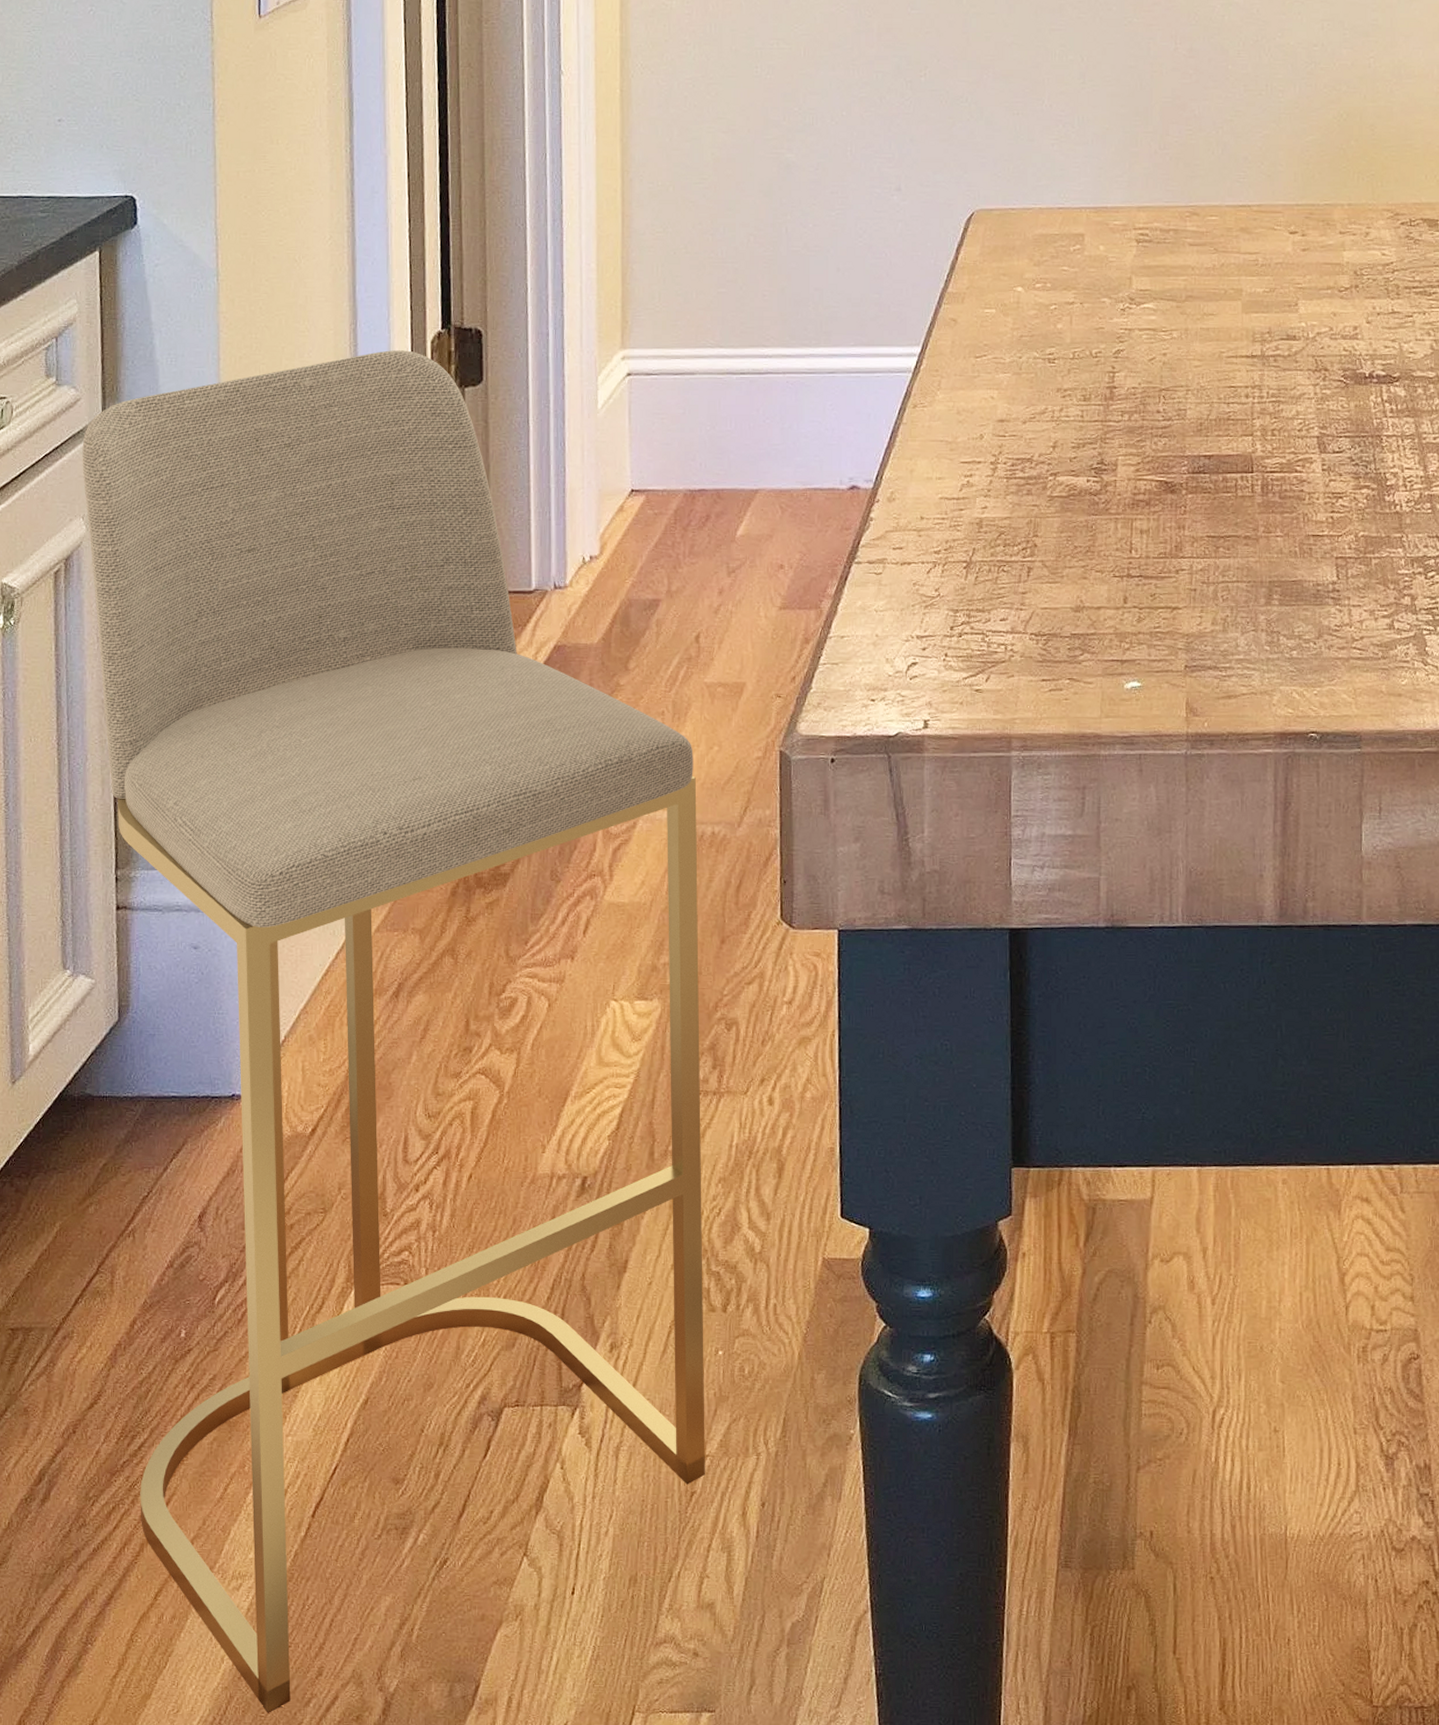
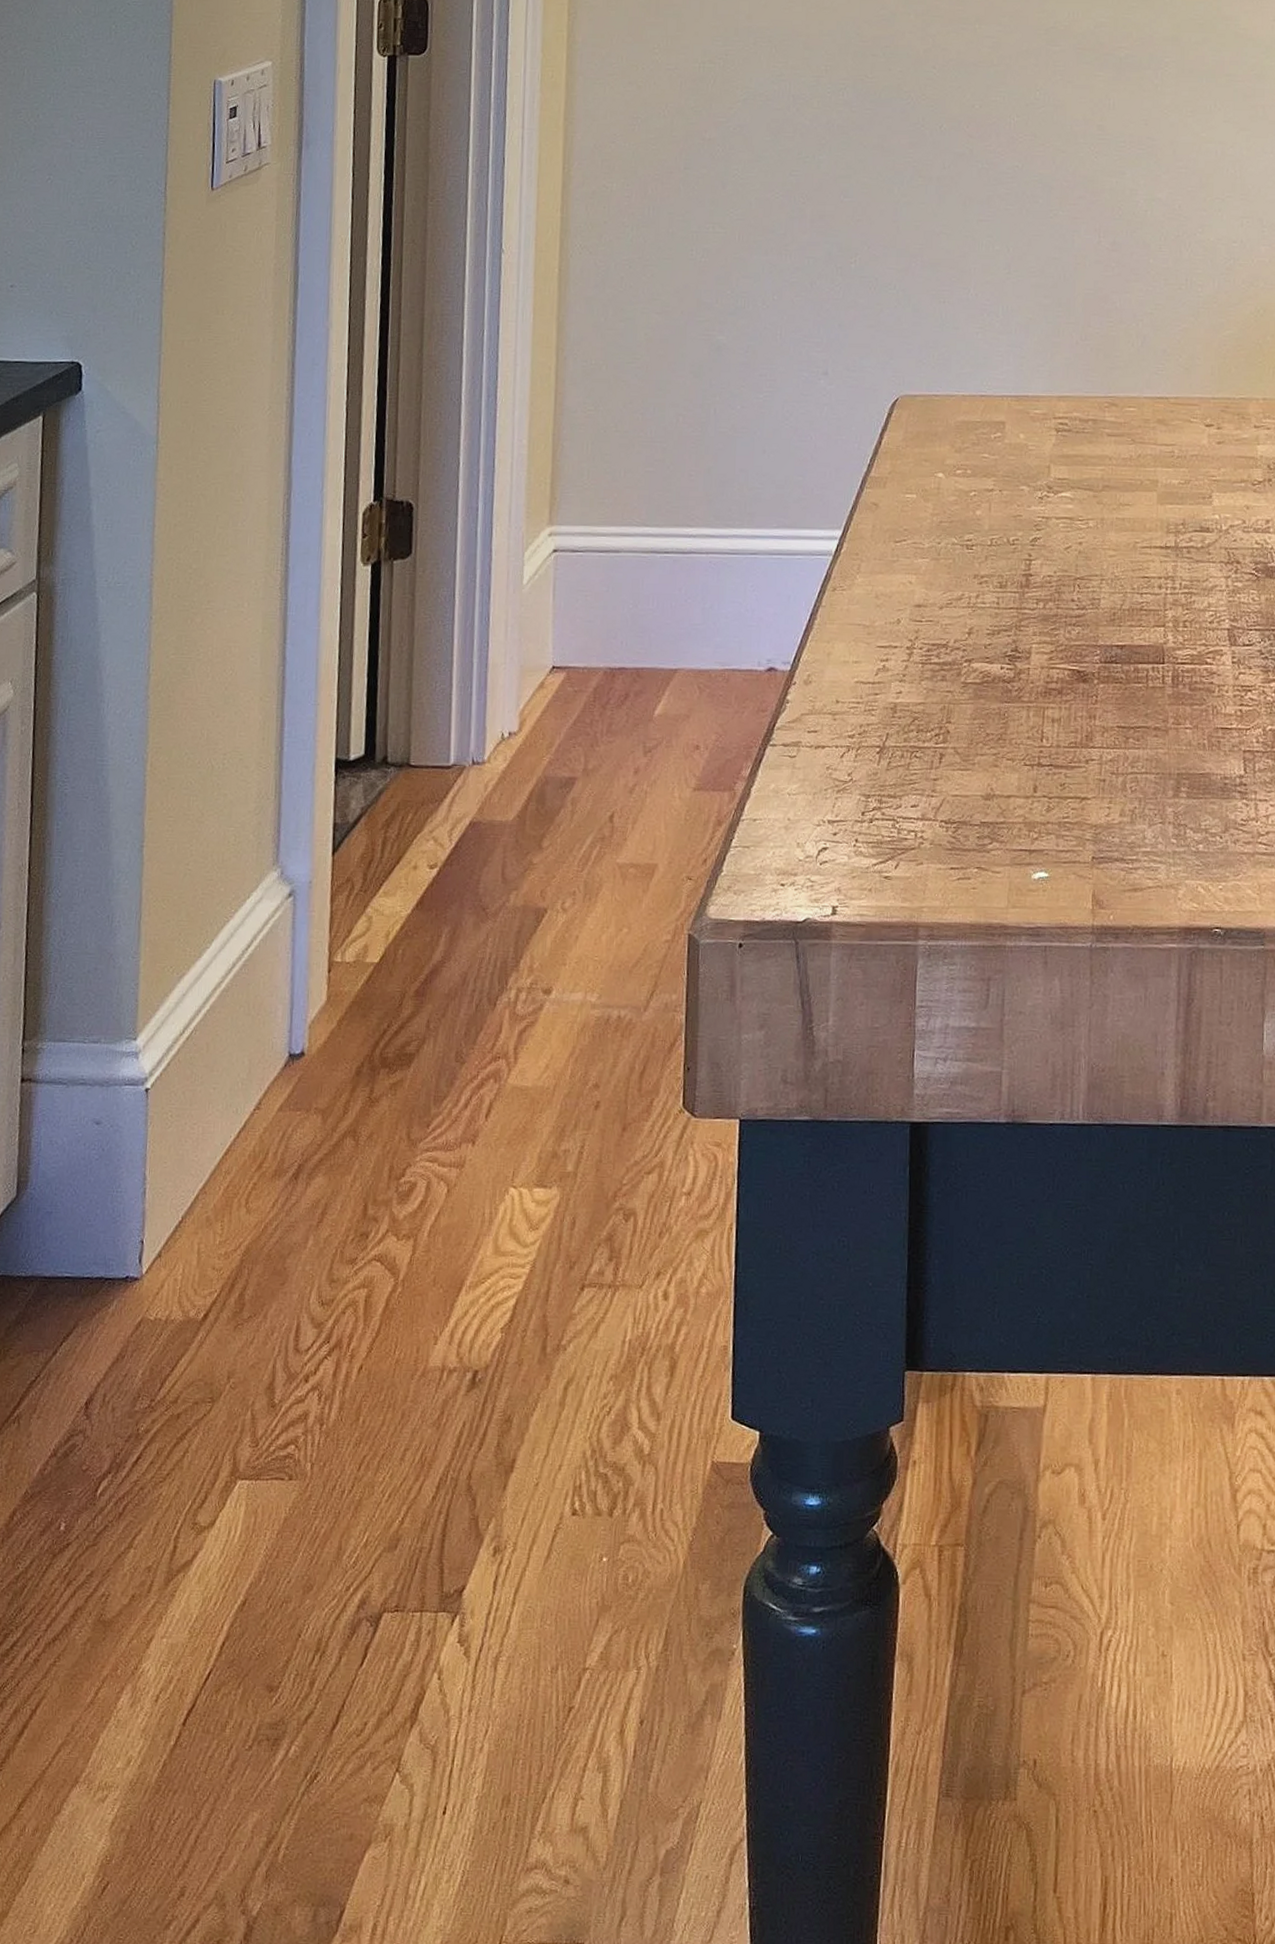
bar stool: present [82,350,705,1713] -> none [8,521,605,1936]

